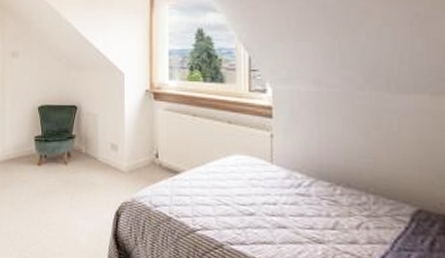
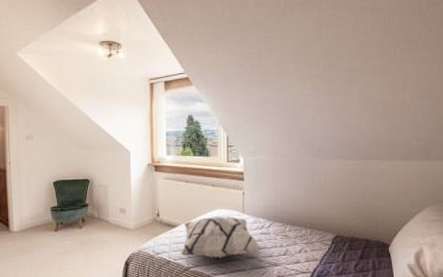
decorative pillow: none [184,164,298,223] -> present [180,216,261,259]

